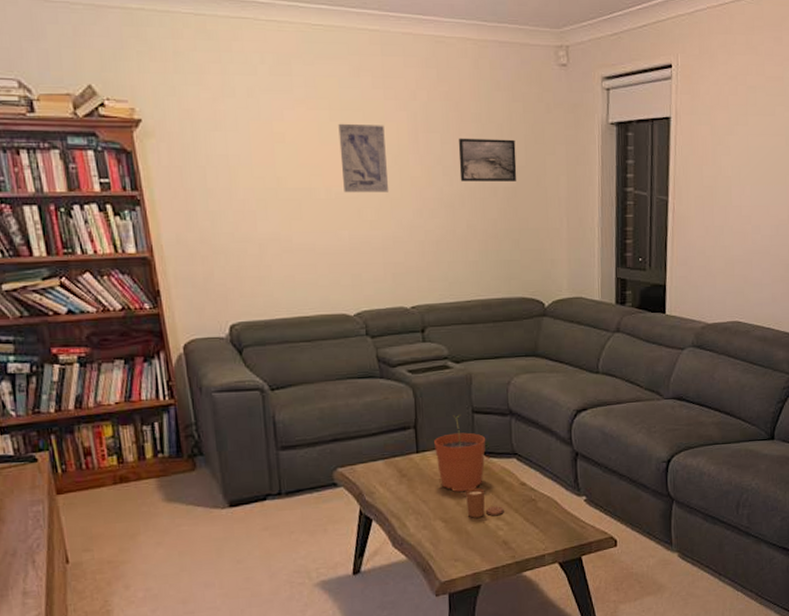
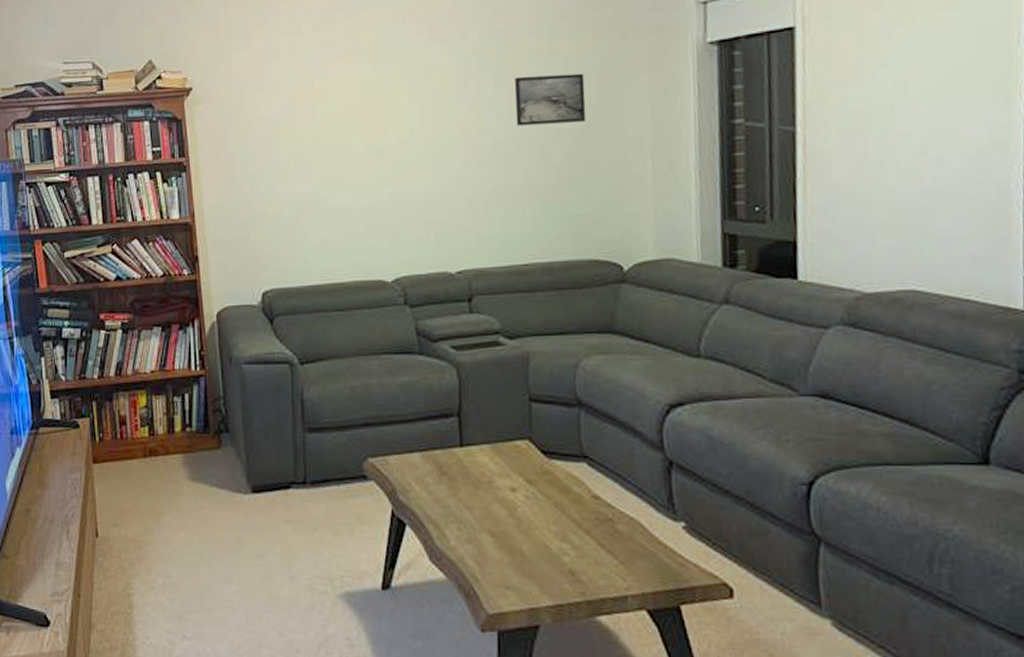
wall art: present [338,123,389,193] -> none [381,71,434,147]
plant pot: present [434,415,486,492] -> none [482,403,547,499]
candle: present [466,487,504,518] -> none [521,496,571,536]

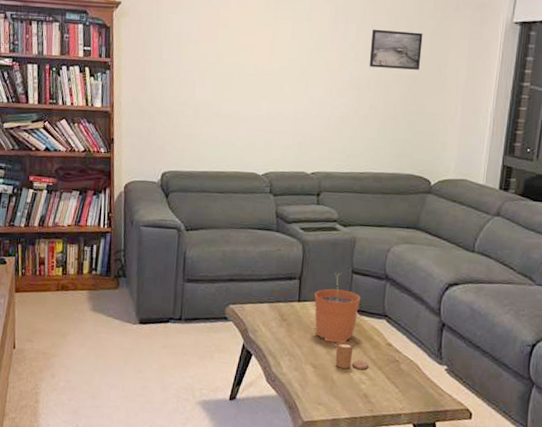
plant pot: none [482,403,547,499] -> present [314,273,361,343]
candle: none [521,496,571,536] -> present [335,341,369,370]

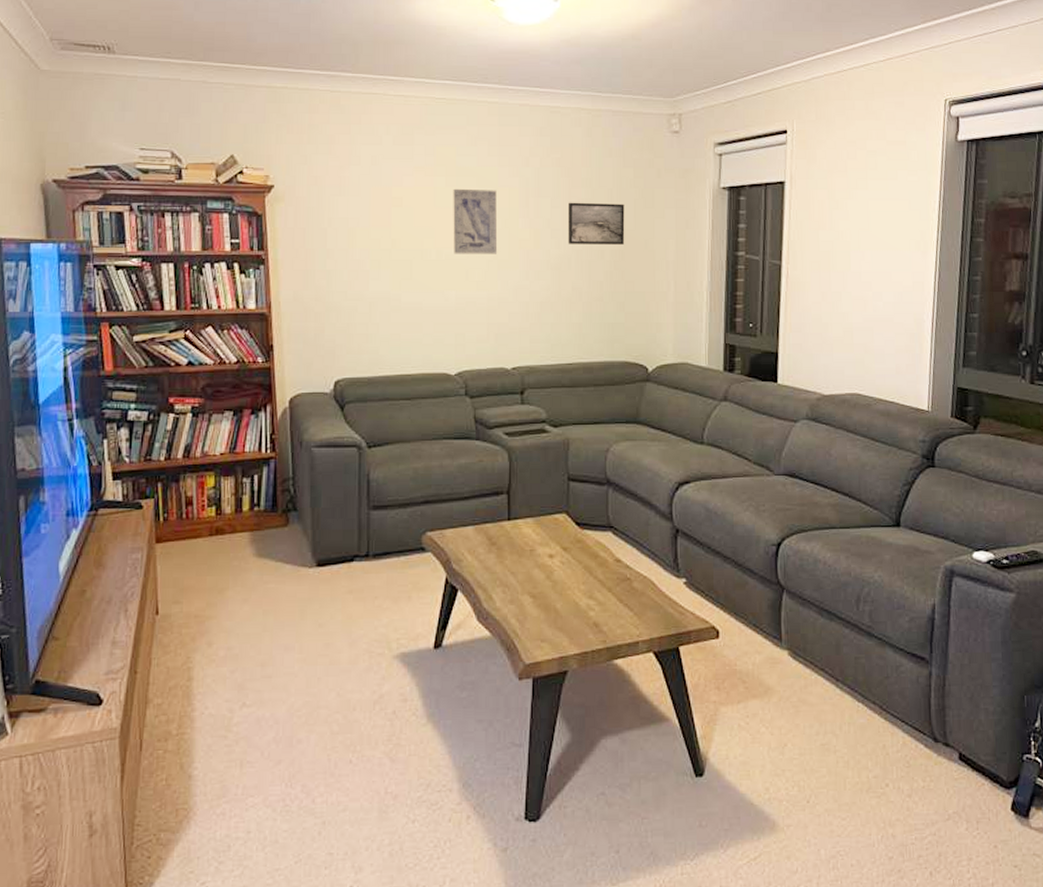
wall art: none [269,12,310,72] -> present [453,188,498,254]
plant pot: present [314,273,361,343] -> none [527,482,581,564]
candle: present [335,341,369,370] -> none [557,561,596,595]

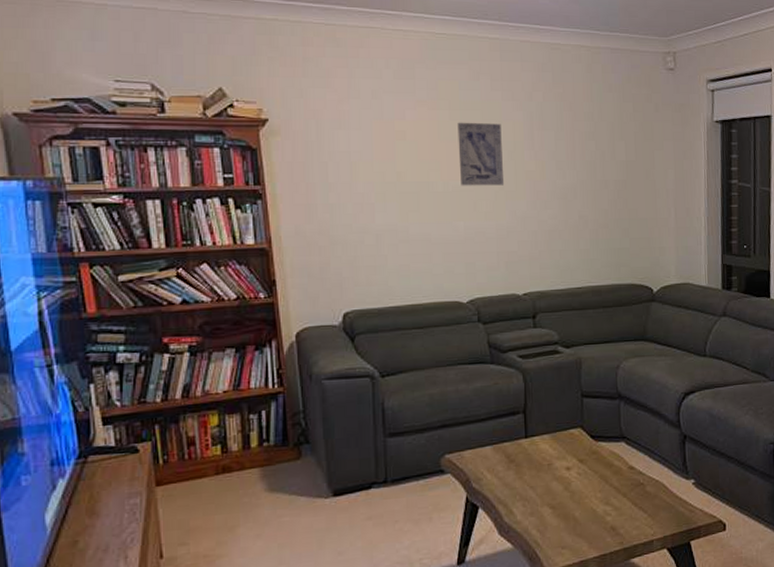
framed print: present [567,202,625,245] -> none [571,135,627,175]

